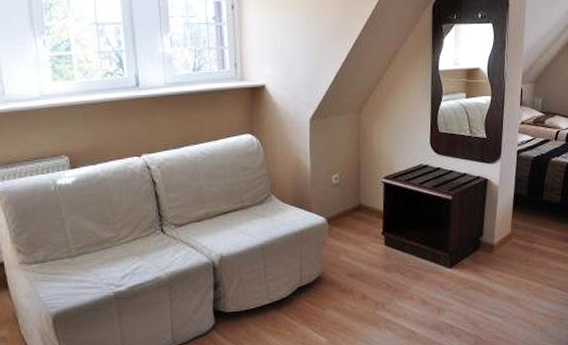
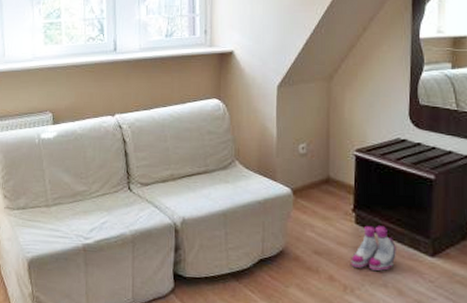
boots: none [381,245,420,285] -> present [351,225,396,271]

